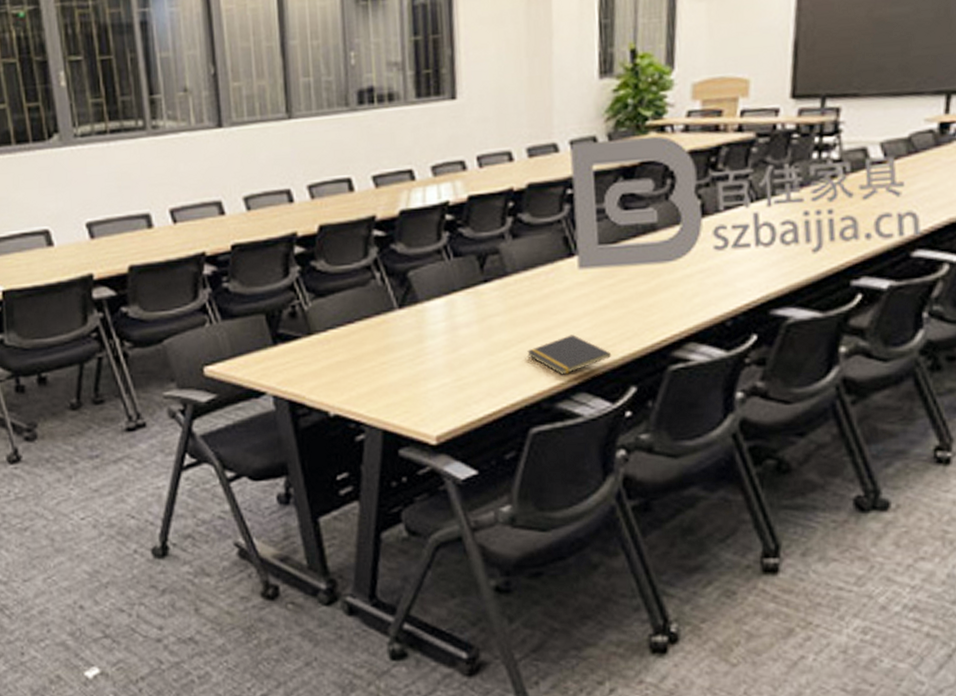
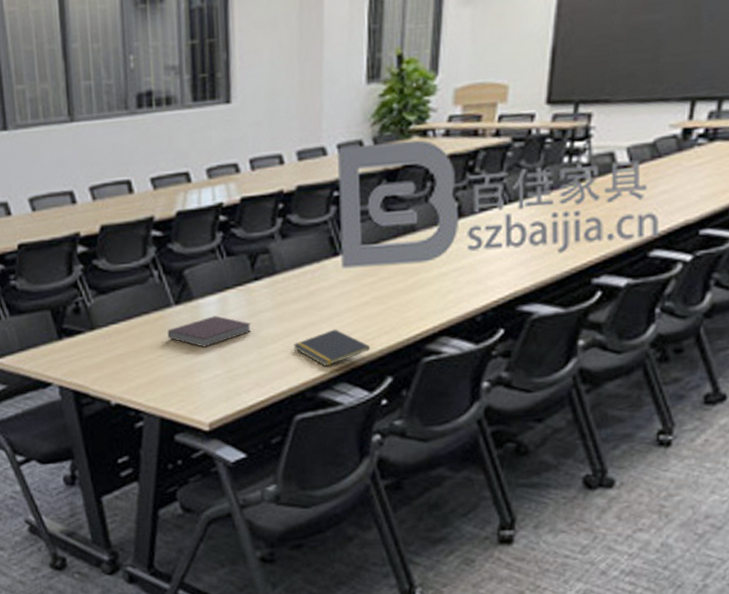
notebook: none [390,320,481,354] -> present [167,316,251,347]

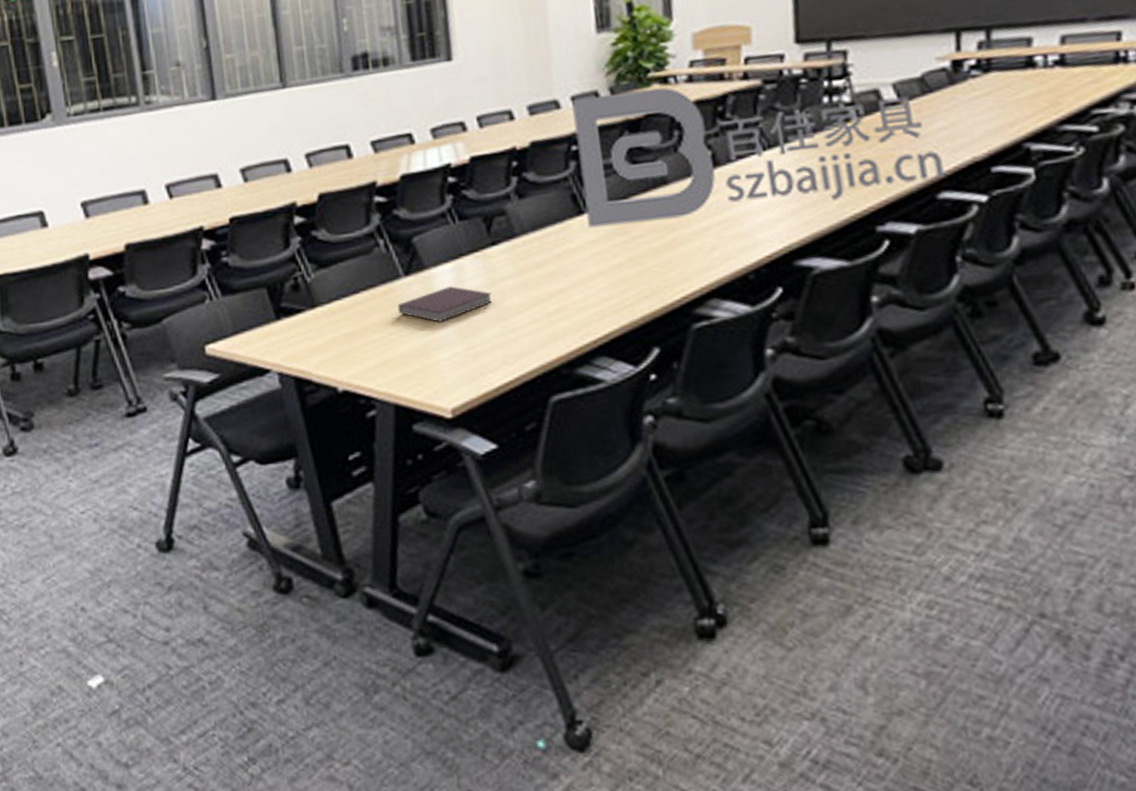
notepad: present [293,329,371,367] -> none [542,295,631,339]

